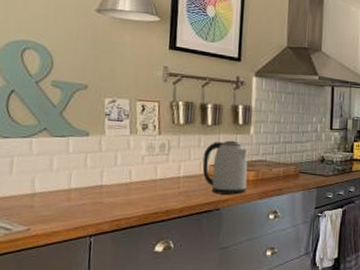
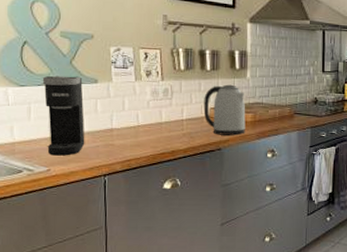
coffee maker: none [28,127,73,214] -> present [42,75,85,156]

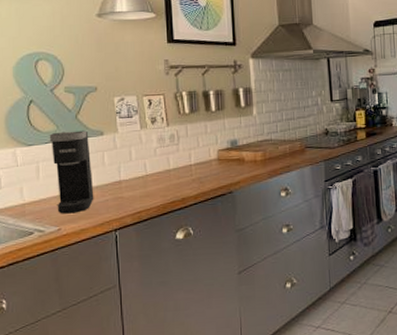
kettle: present [203,84,246,136] -> none [211,123,256,178]

